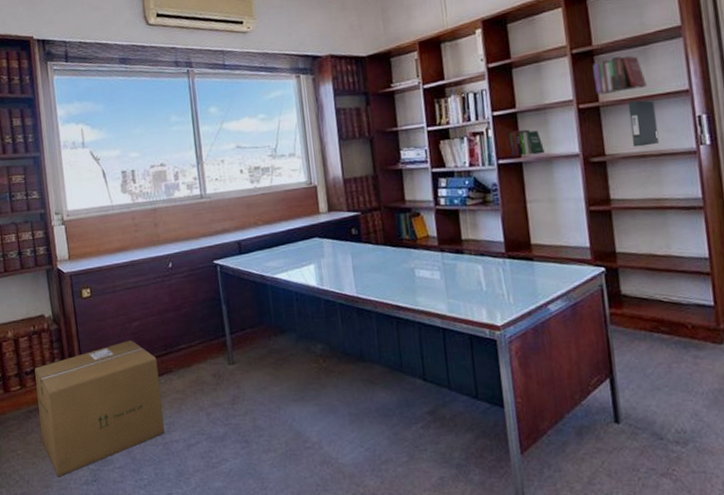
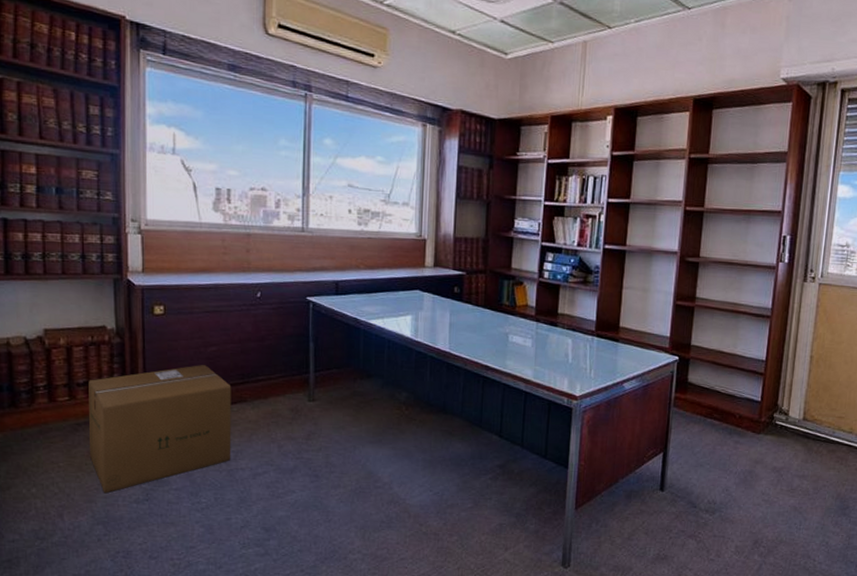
books: present [509,129,545,157] -> none [618,219,648,246]
books: present [593,55,647,95] -> none [703,169,748,202]
binder: present [628,99,660,147] -> none [724,212,751,255]

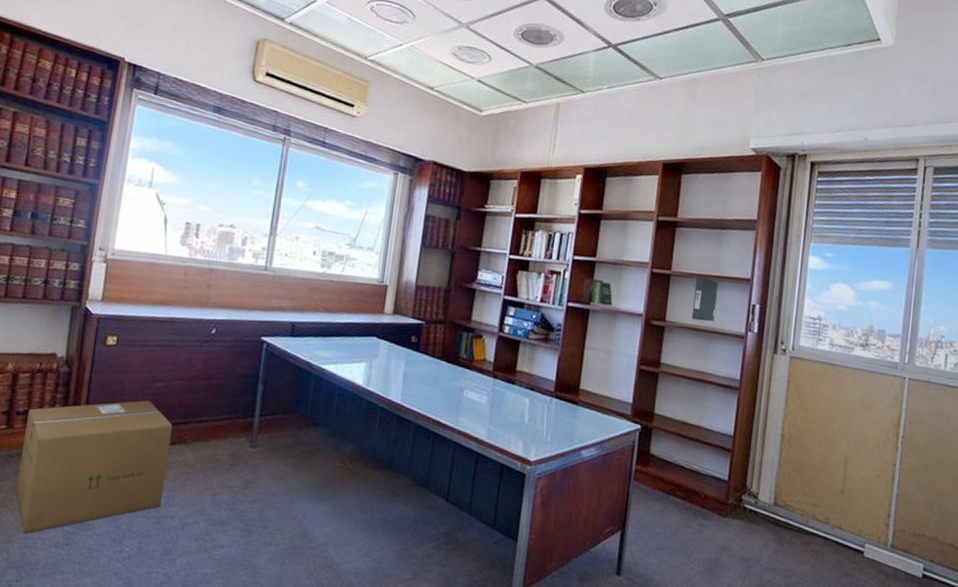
books: none [618,219,648,246] -> present [582,278,613,306]
binder: none [724,212,751,255] -> present [691,277,719,322]

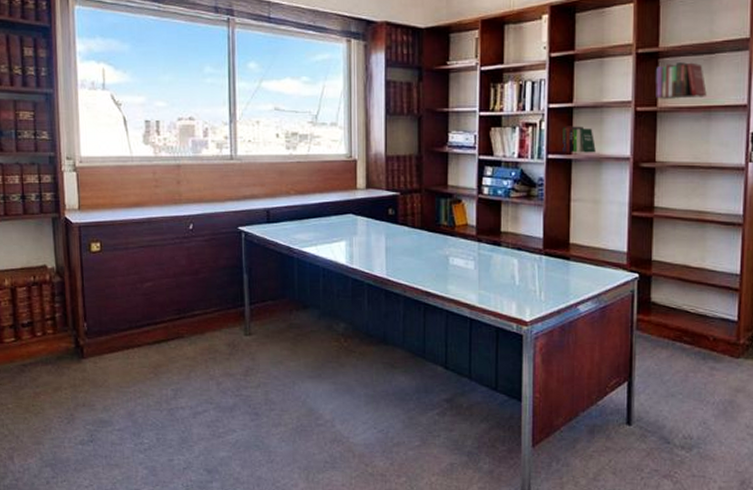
box: present [15,400,173,534] -> none [32,301,171,435]
books: none [670,233,716,268] -> present [656,62,707,99]
binder: present [691,277,719,322] -> none [684,110,712,157]

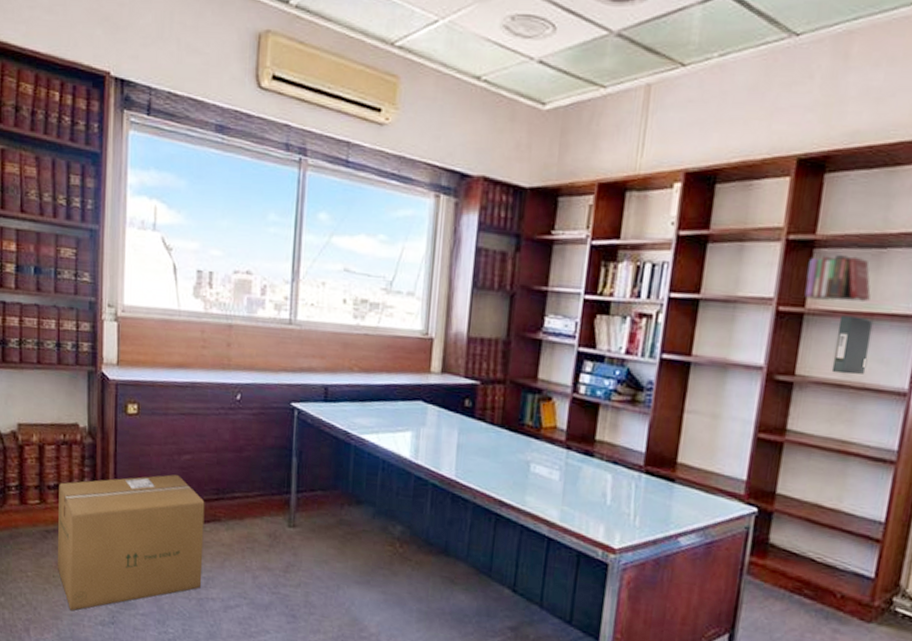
box: none [32,301,171,435] -> present [57,474,205,611]
books: present [562,126,596,153] -> none [680,321,722,357]
binder: none [684,110,712,157] -> present [831,315,874,375]

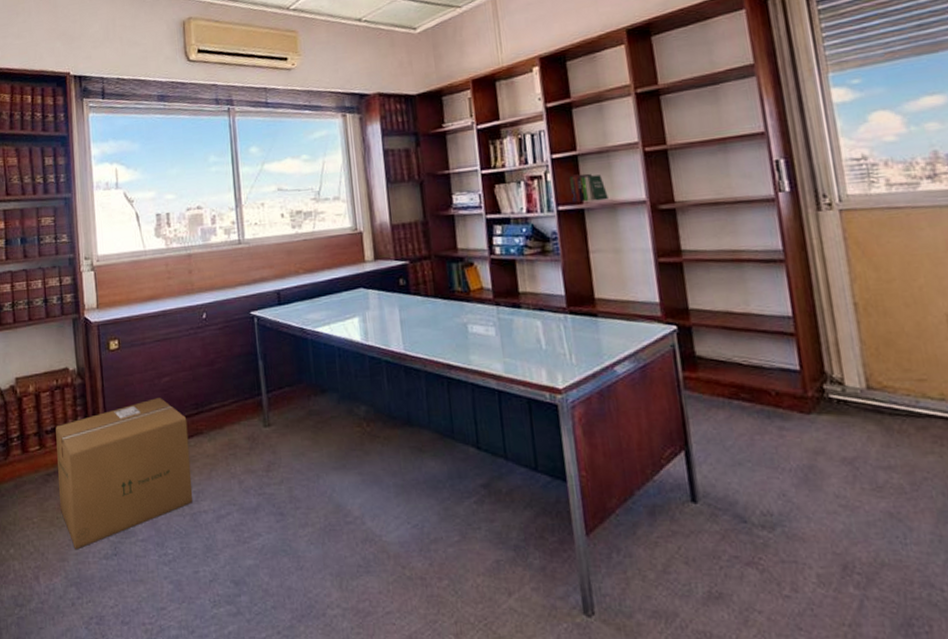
books: none [680,321,722,357] -> present [569,173,608,203]
books: present [804,255,871,302] -> none [659,95,719,137]
binder: present [831,315,874,375] -> none [698,142,734,194]

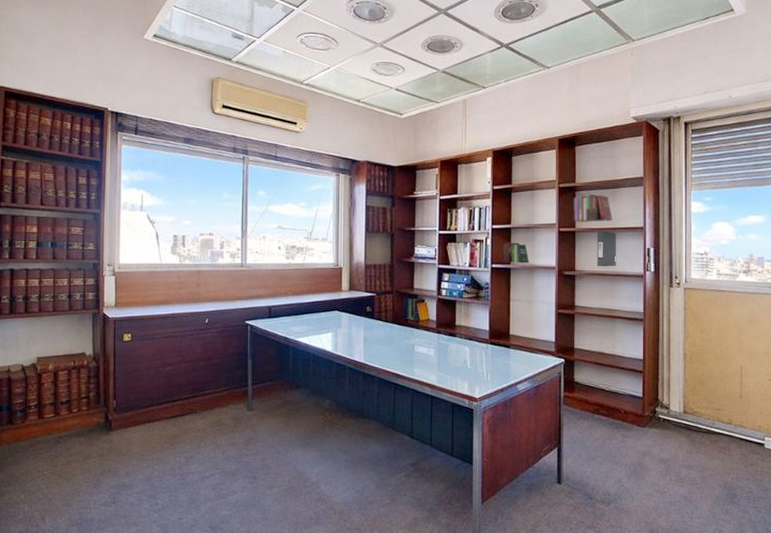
box: present [55,398,193,550] -> none [68,382,184,498]
books: none [659,95,719,137] -> present [574,194,613,222]
binder: none [698,142,734,194] -> present [597,231,617,267]

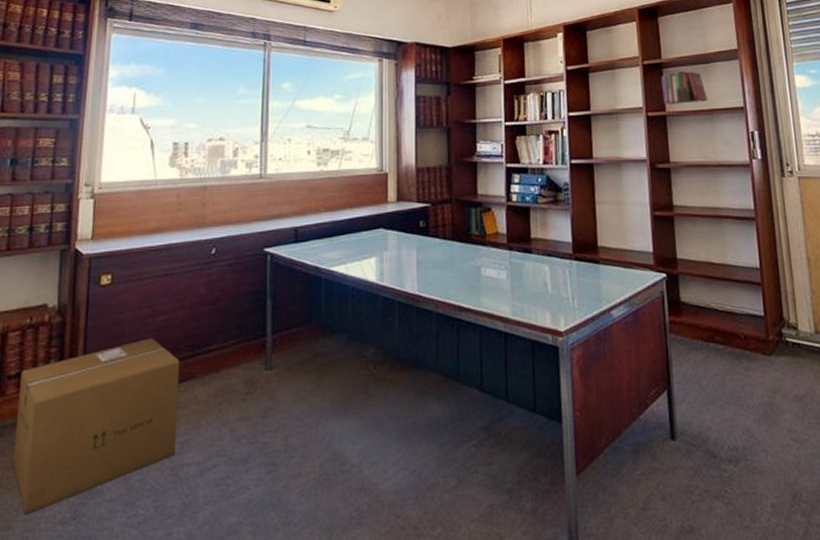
box: none [68,382,184,498] -> present [12,338,180,515]
books: present [503,242,529,263] -> none [583,131,615,158]
binder: present [597,231,617,267] -> none [691,113,718,157]

